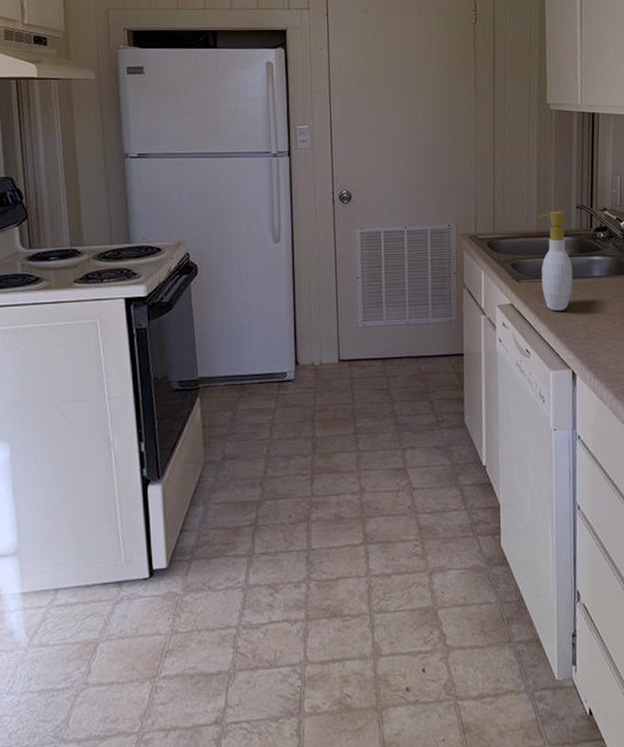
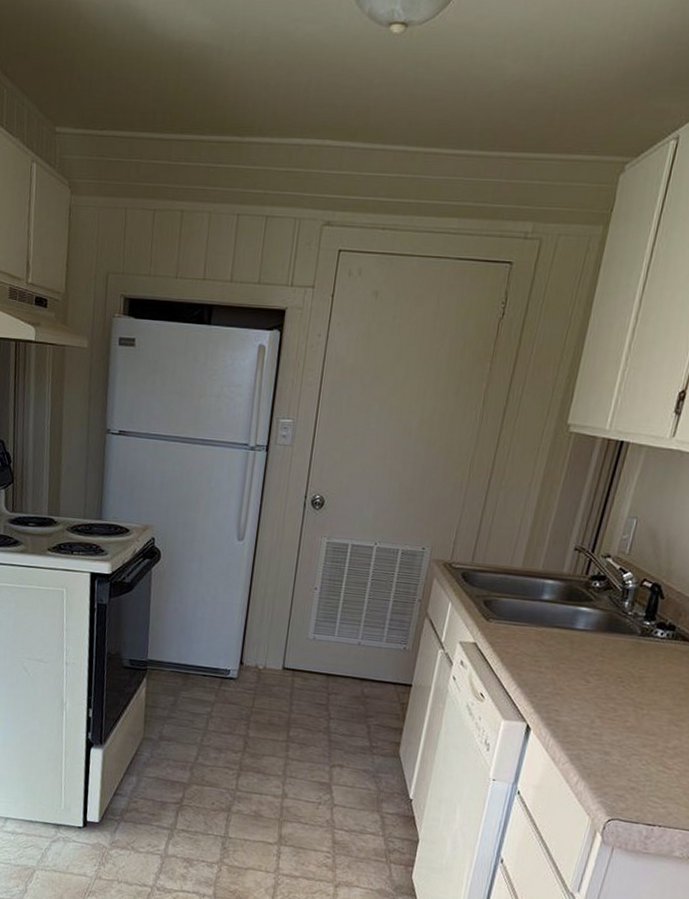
soap bottle: present [538,210,573,311] -> none [513,549,560,660]

